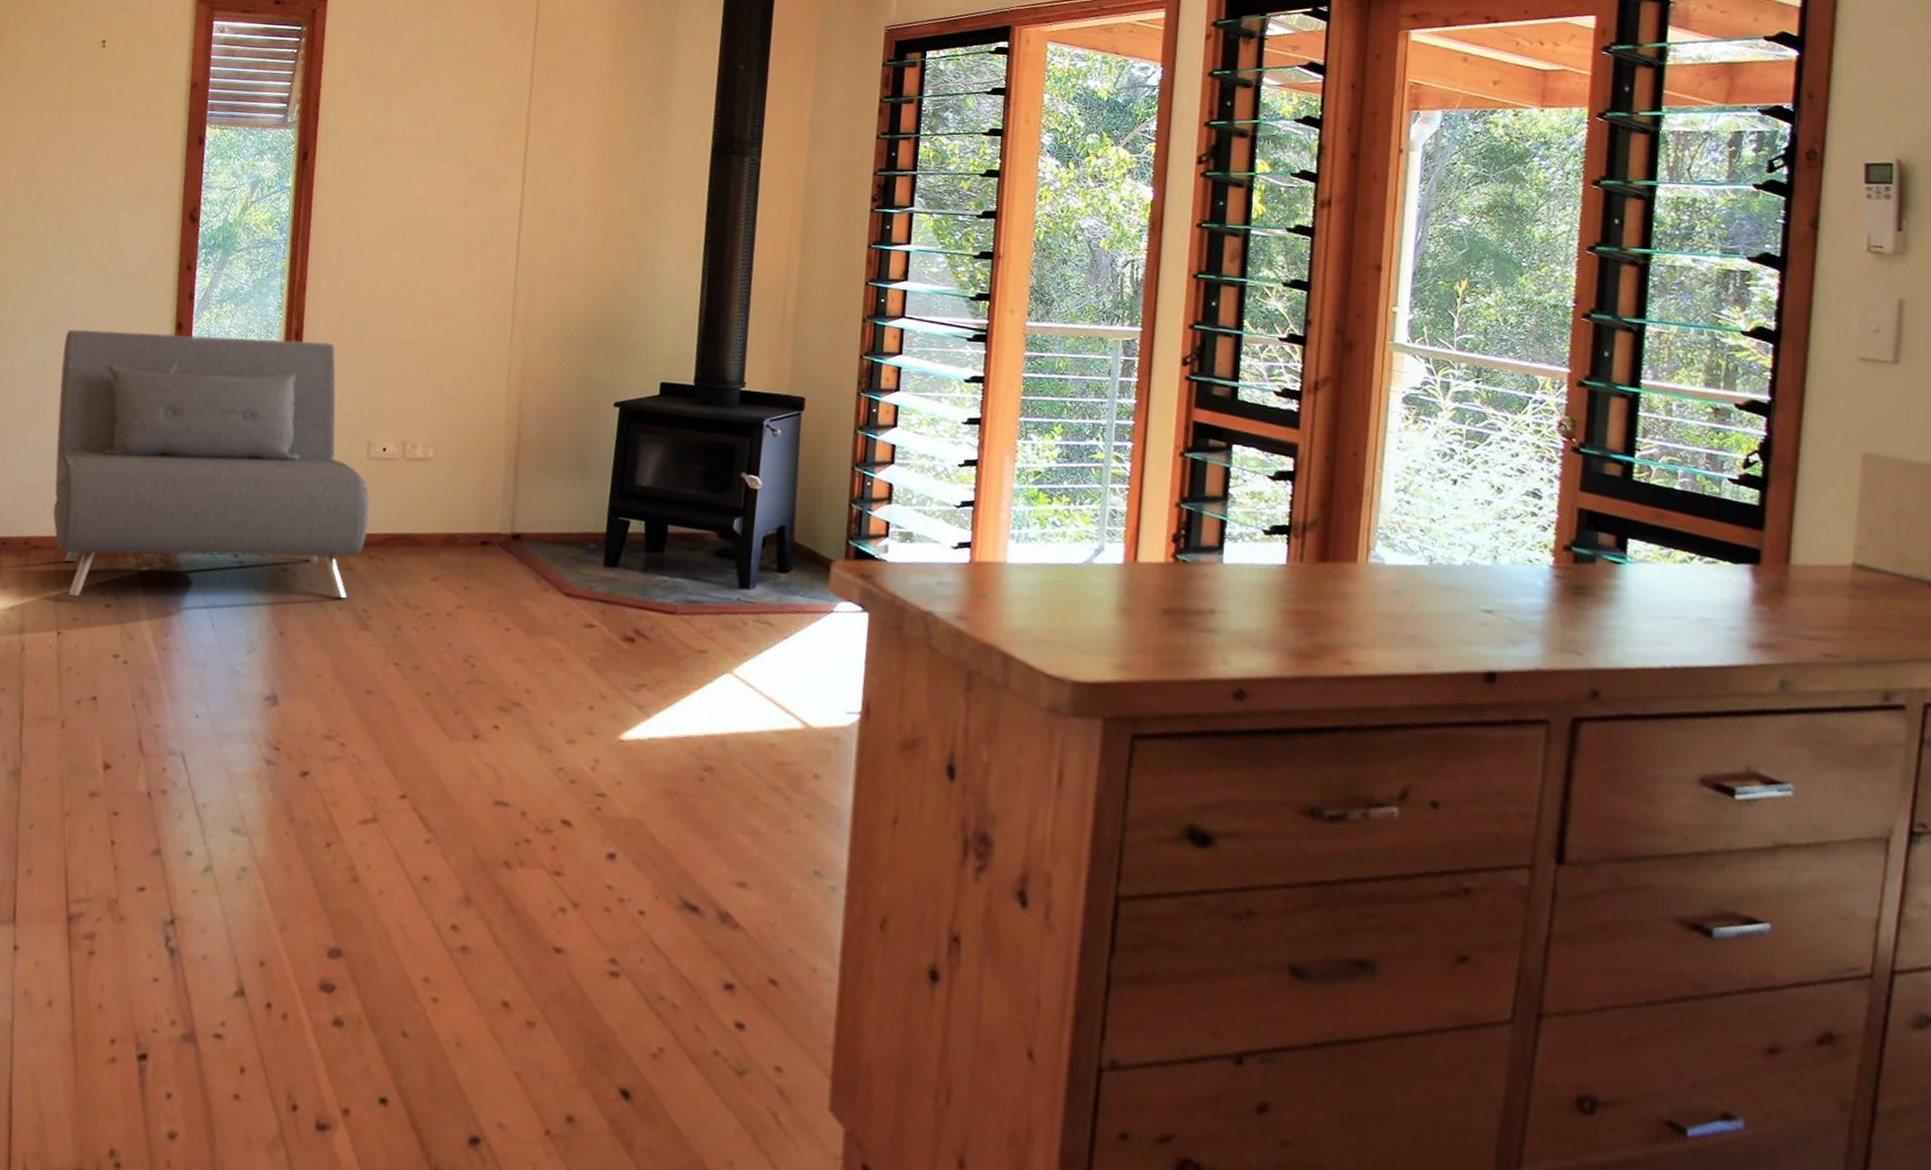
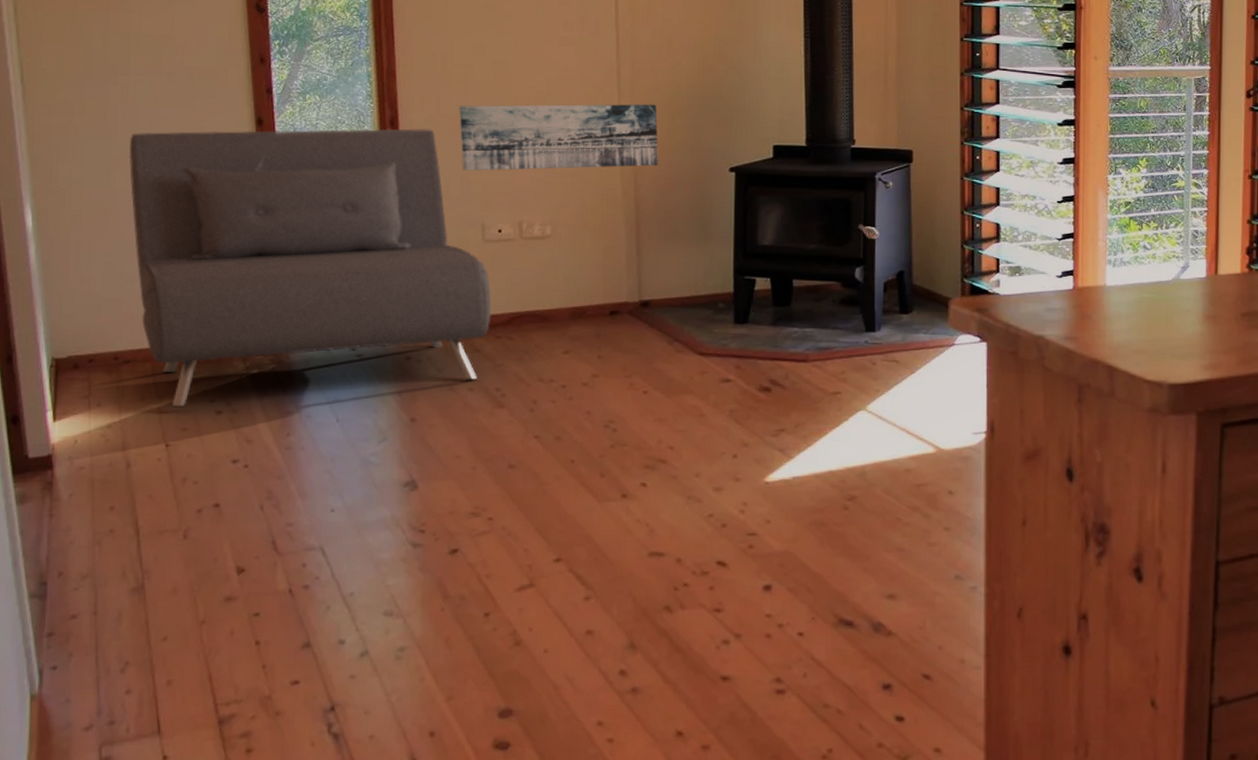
wall art: none [356,322,548,395] -> present [459,104,658,171]

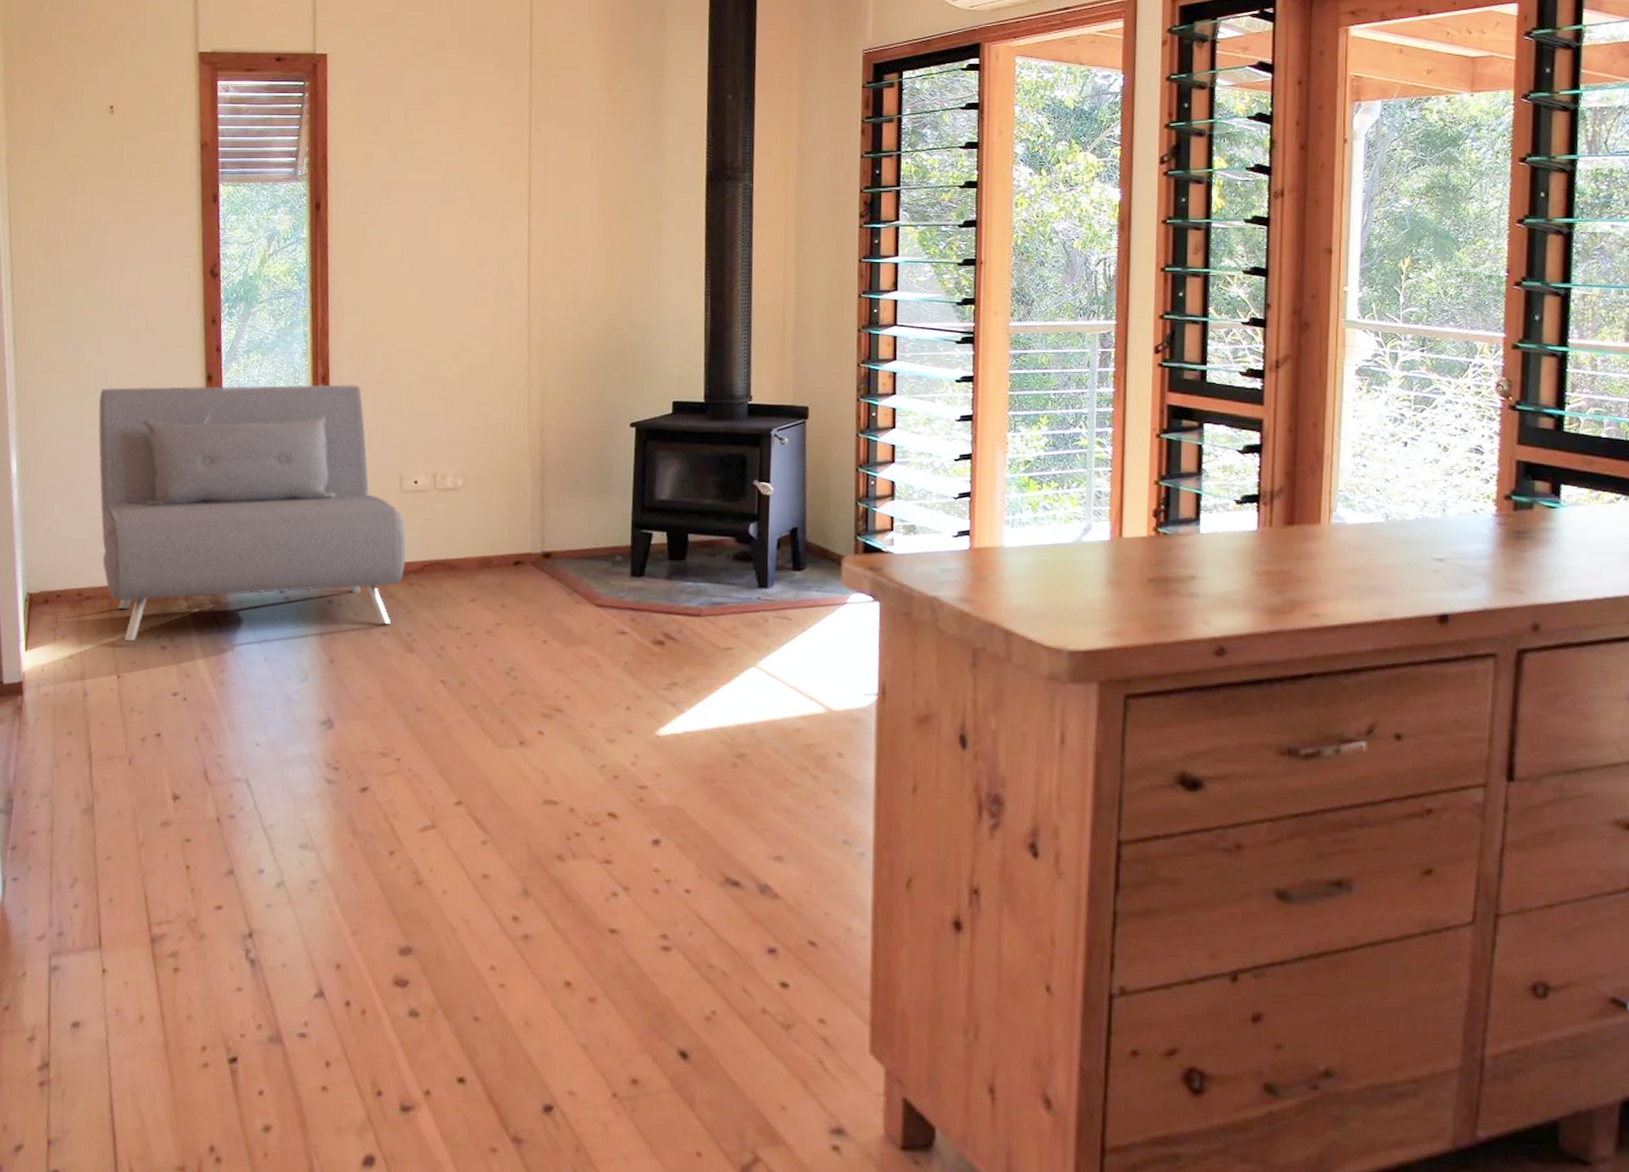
wall art: present [459,104,658,171] -> none [383,361,564,425]

